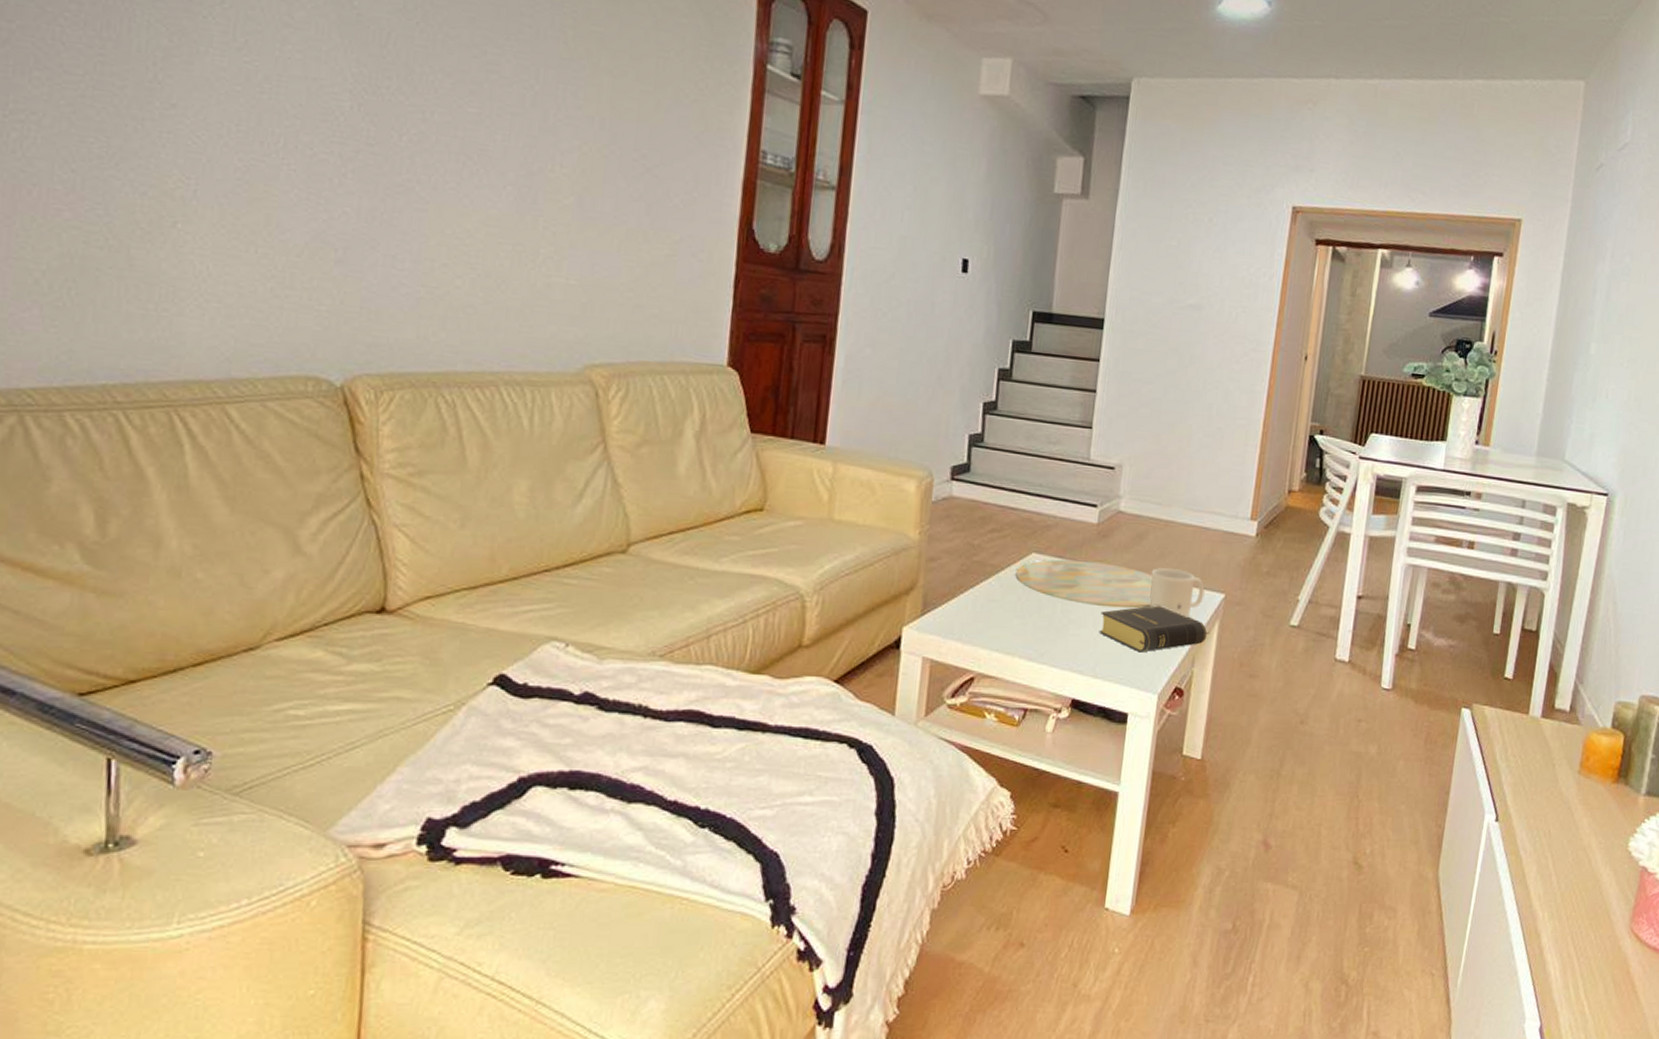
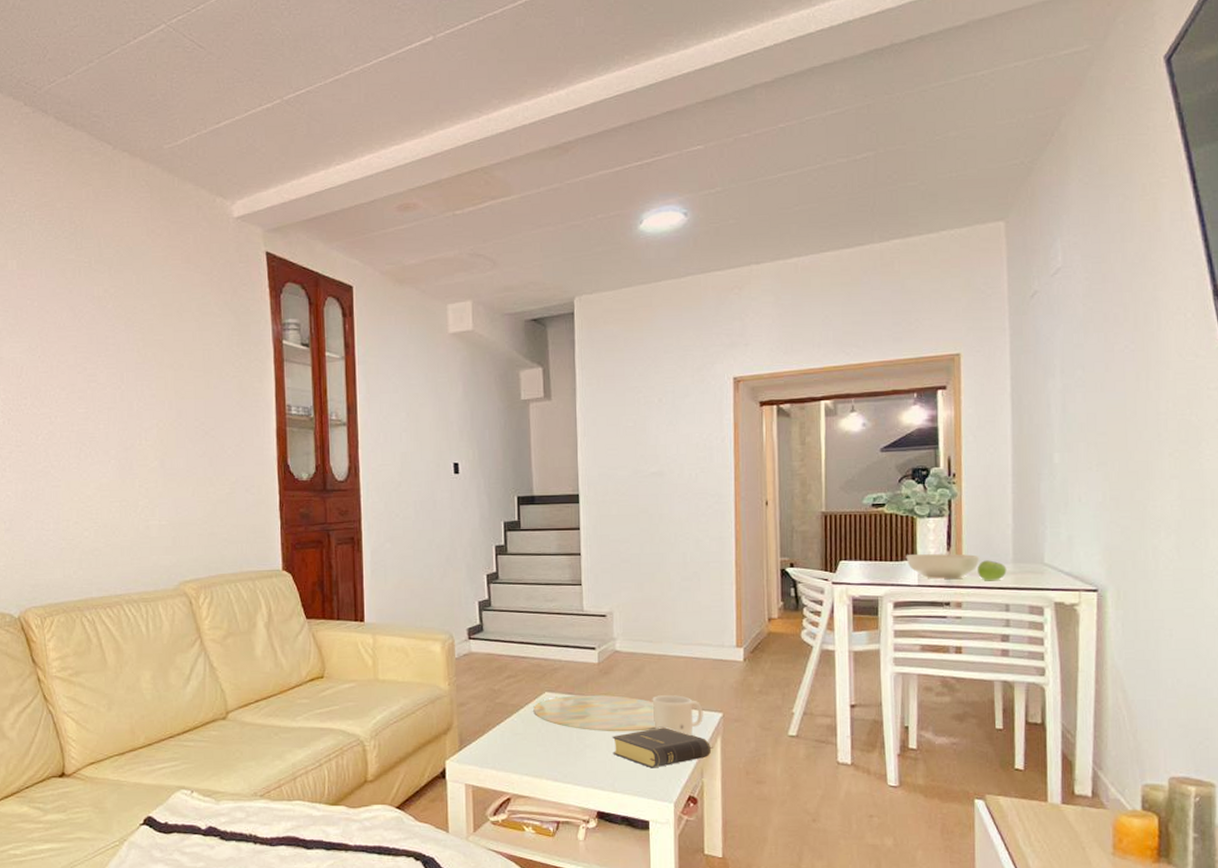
bowl: none [1436,435,1507,467] -> present [906,553,980,579]
fruit: none [1502,450,1530,474] -> present [978,560,1007,581]

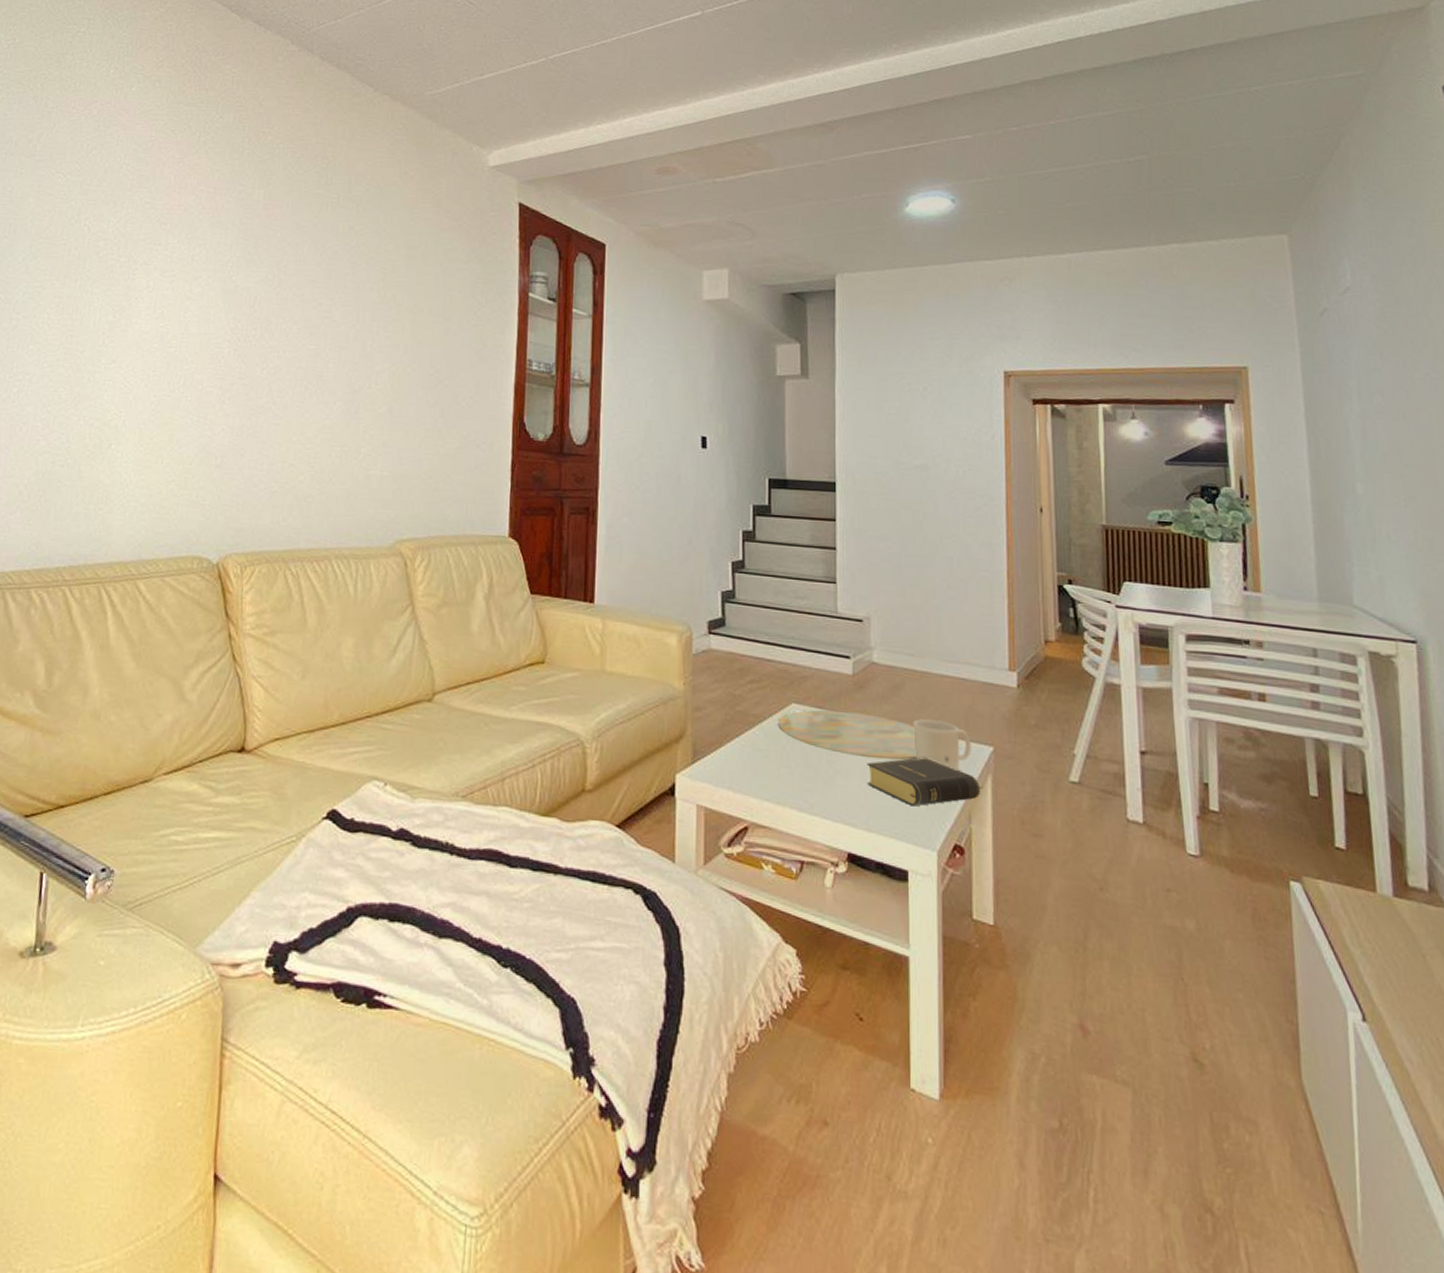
bowl: present [906,553,980,579] -> none [1197,581,1281,614]
fruit: present [978,560,1007,581] -> none [1279,596,1312,621]

